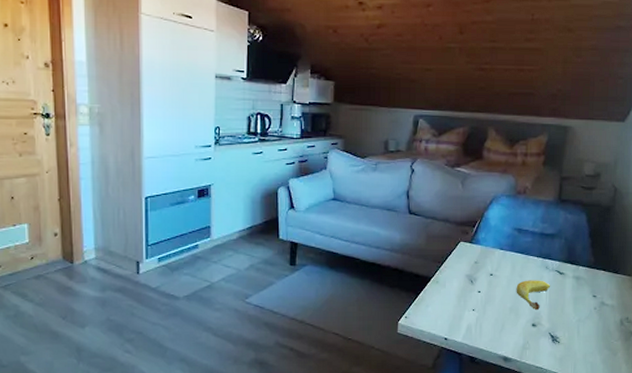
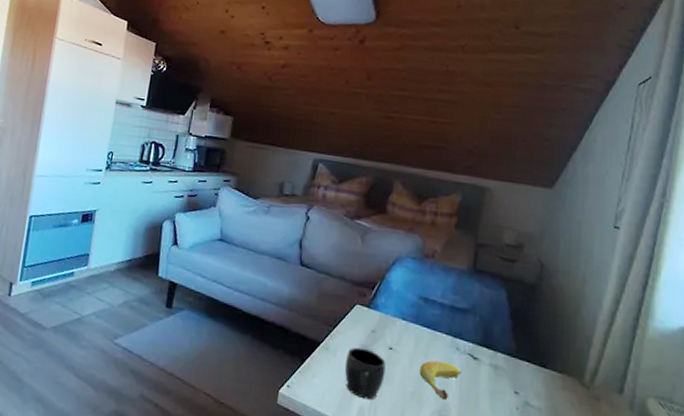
mug: none [453,277,488,319] -> present [344,347,386,400]

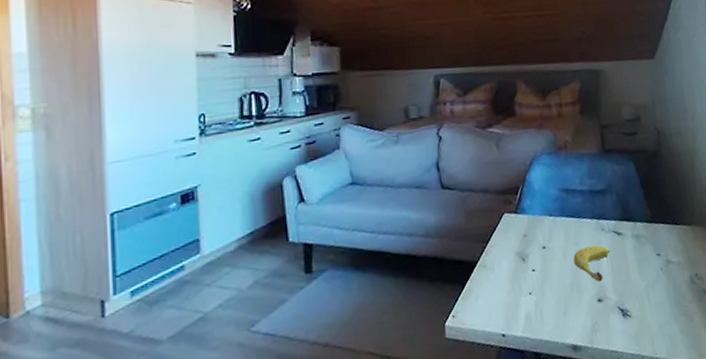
mug: present [344,347,386,400] -> none [504,254,544,306]

